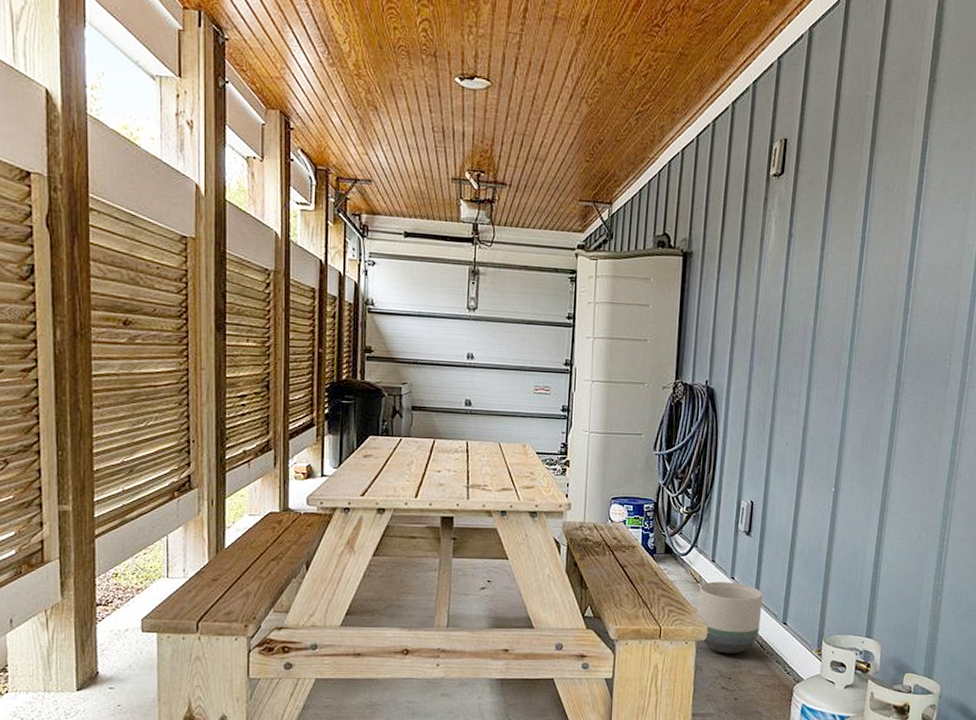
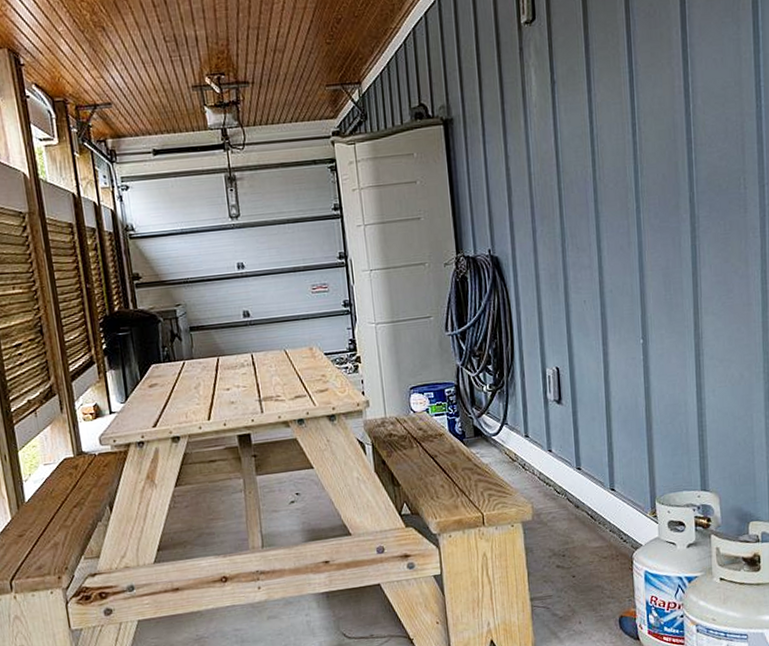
planter: present [697,581,763,654] -> none [516,455,587,531]

